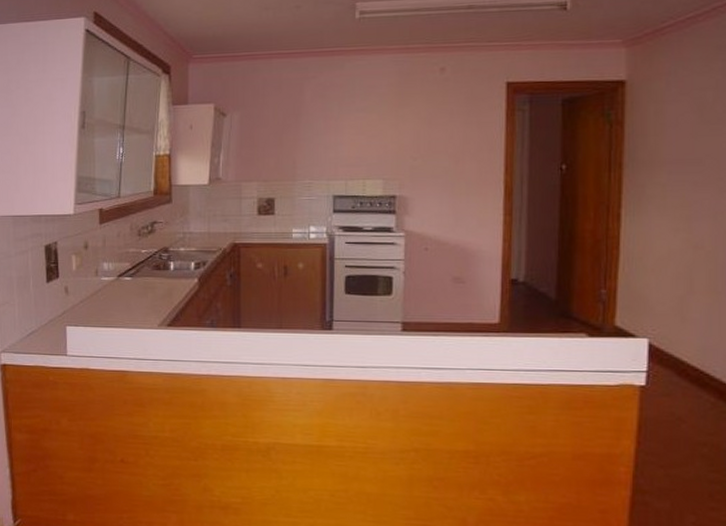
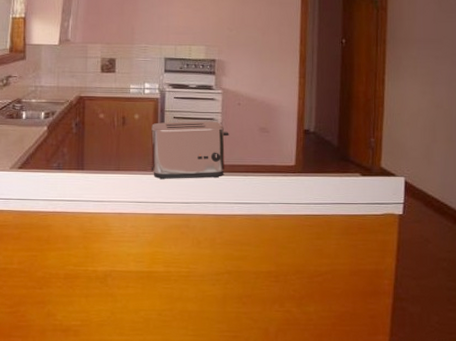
toaster: none [319,270,414,340] -> present [151,121,229,180]

